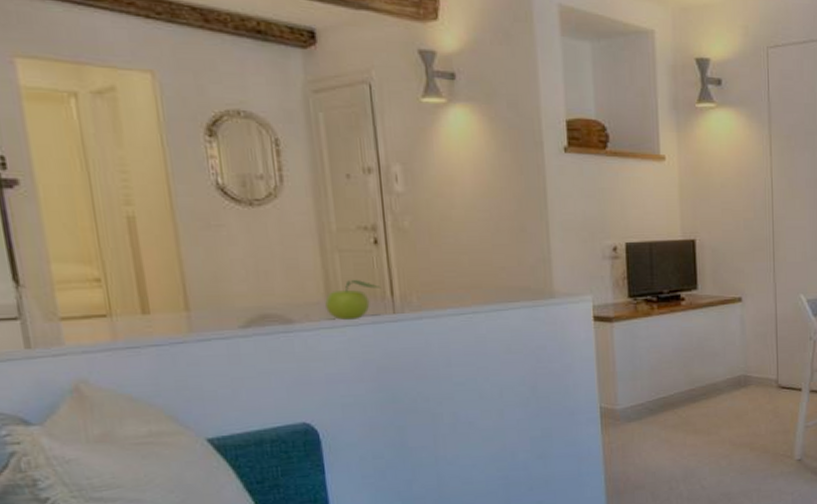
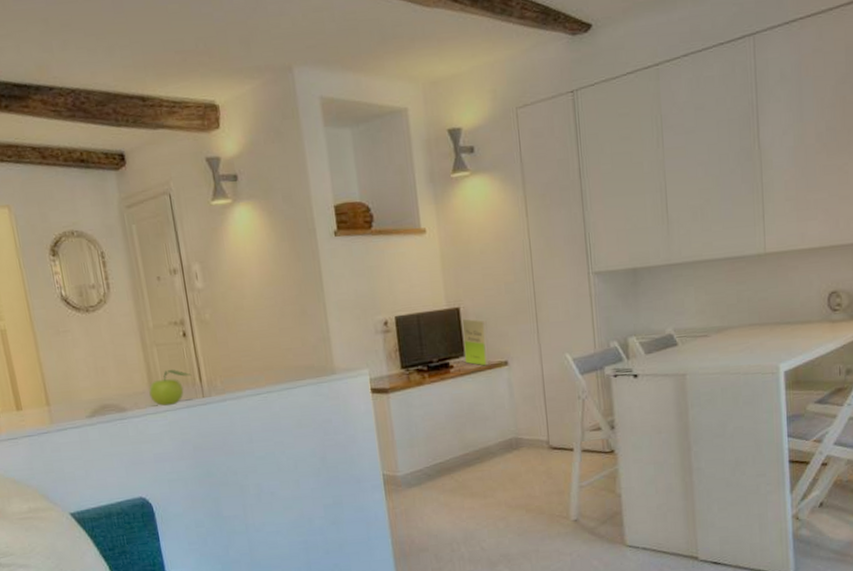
book: none [697,251,723,301] -> present [462,318,490,366]

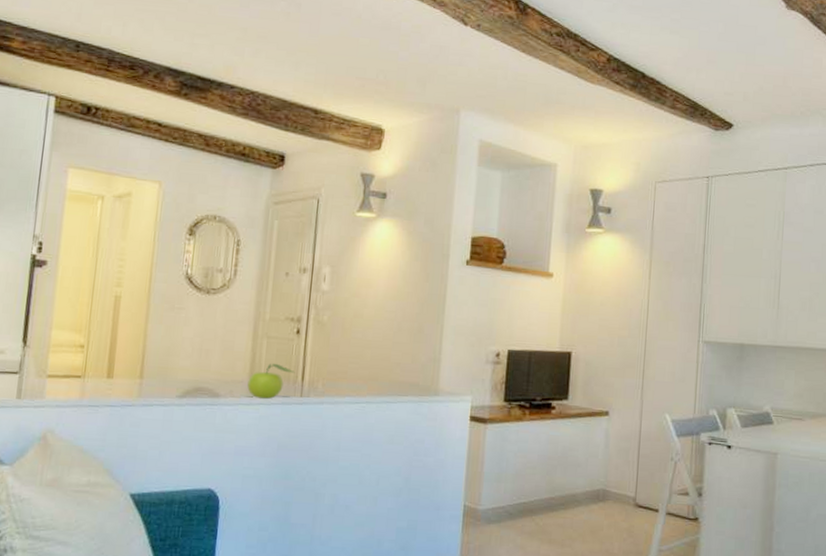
book: present [462,318,490,366] -> none [567,363,595,413]

